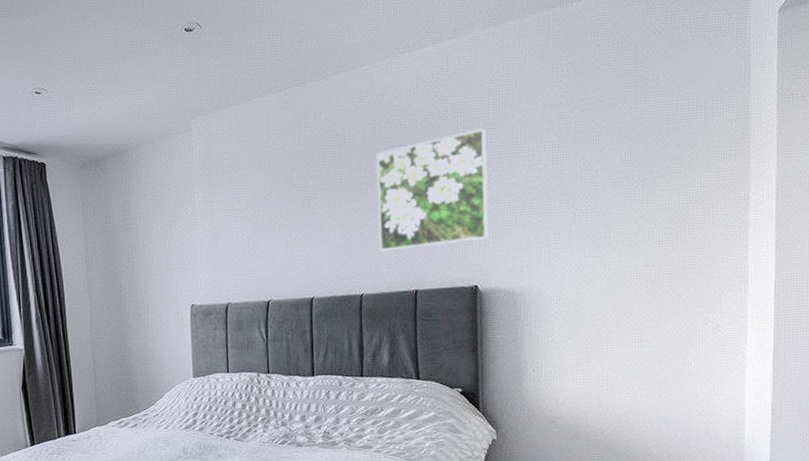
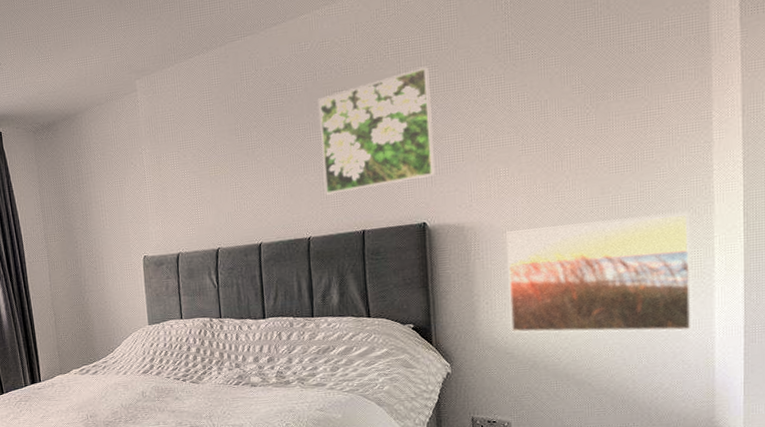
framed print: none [554,289,726,407] -> present [506,211,693,333]

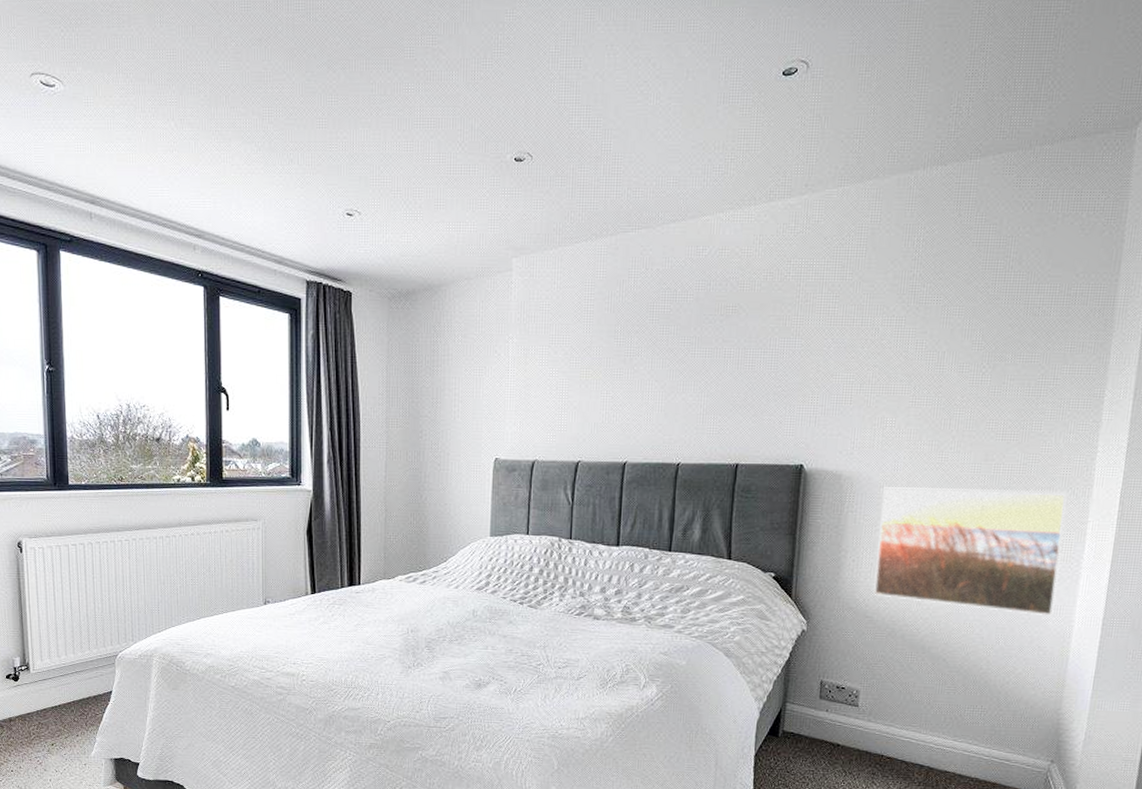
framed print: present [317,67,435,195] -> none [702,296,830,420]

